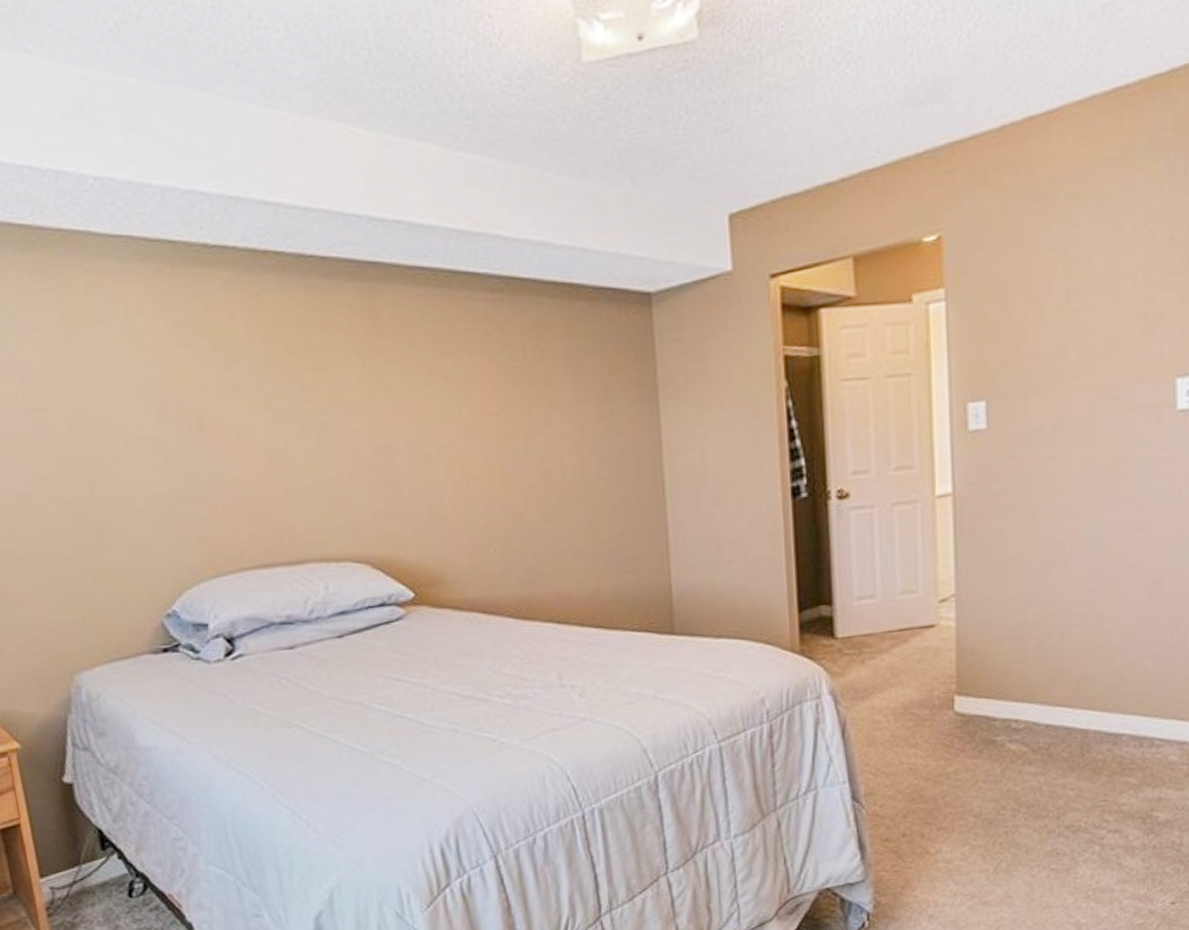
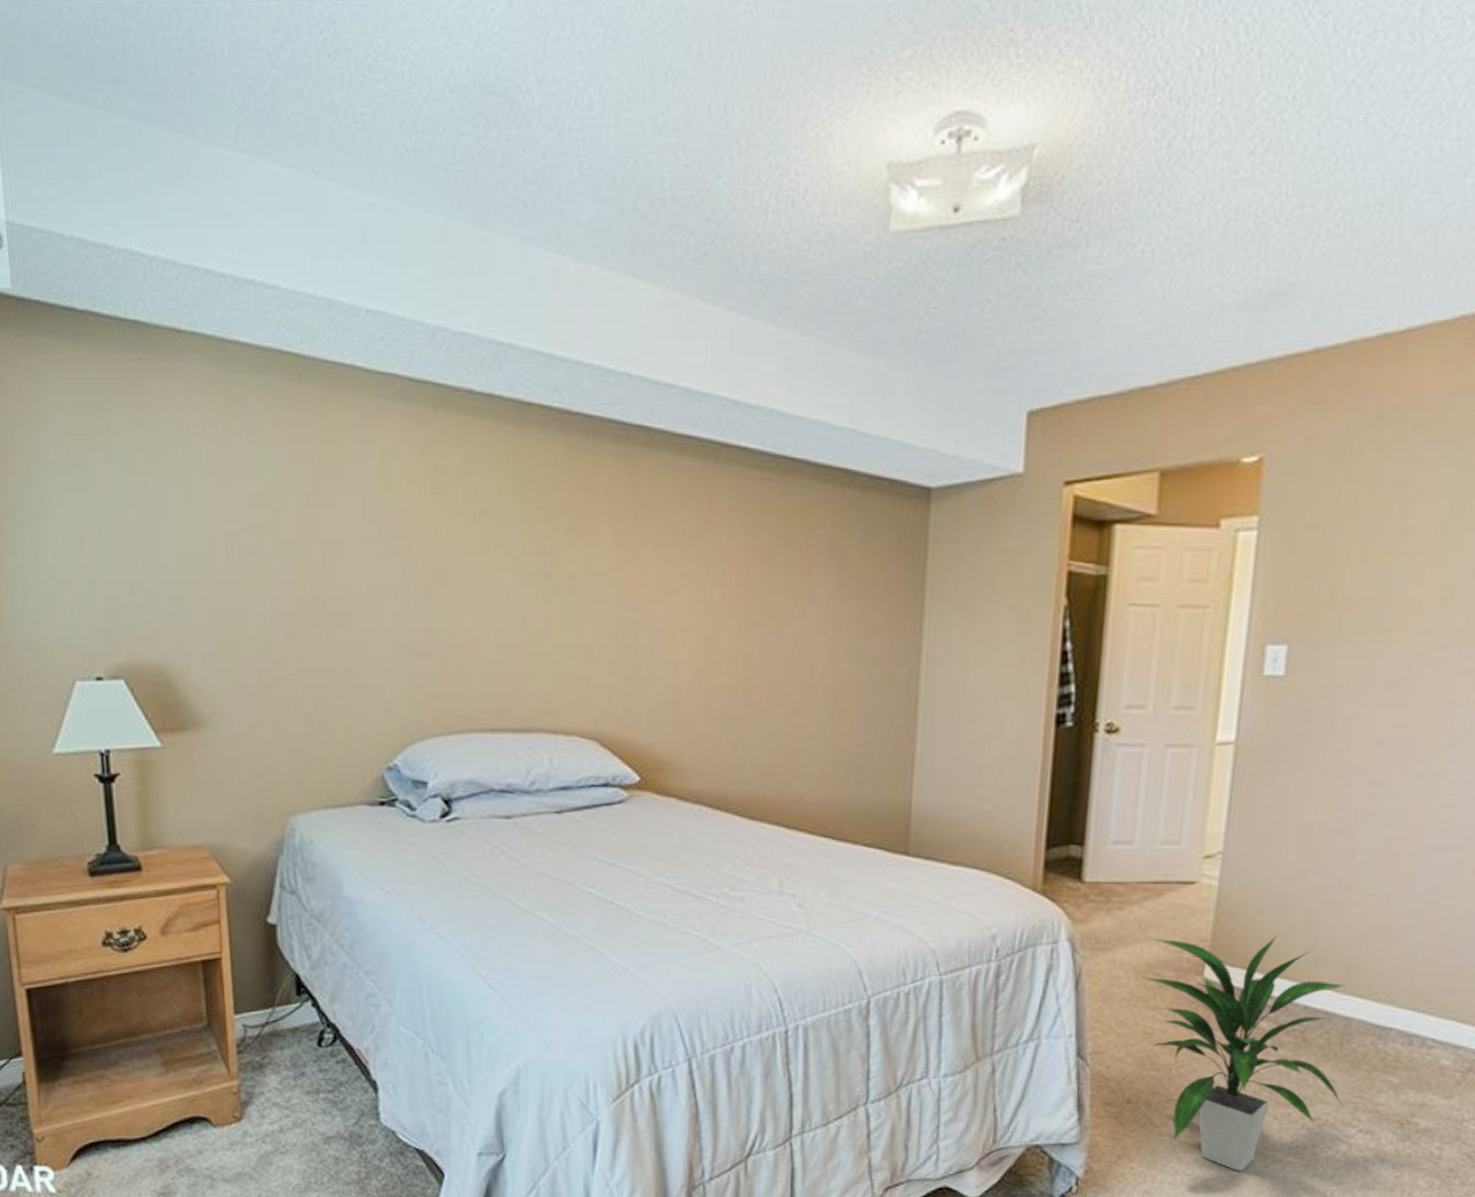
indoor plant: none [900,664,1094,885] -> present [1142,935,1346,1171]

